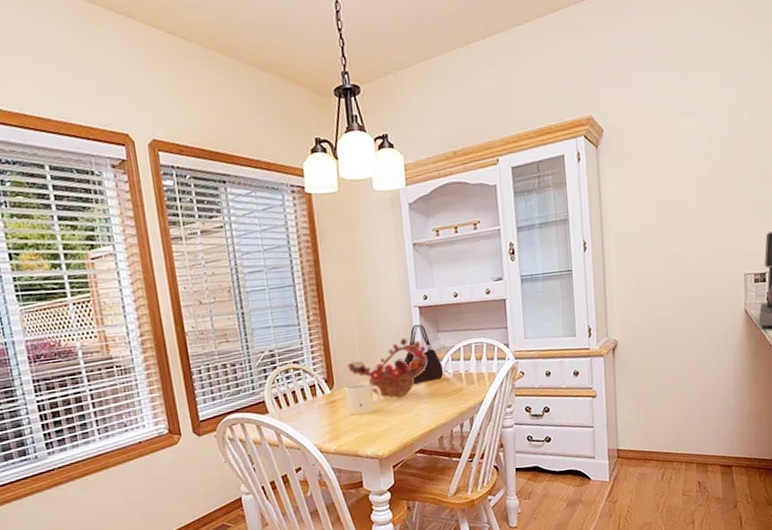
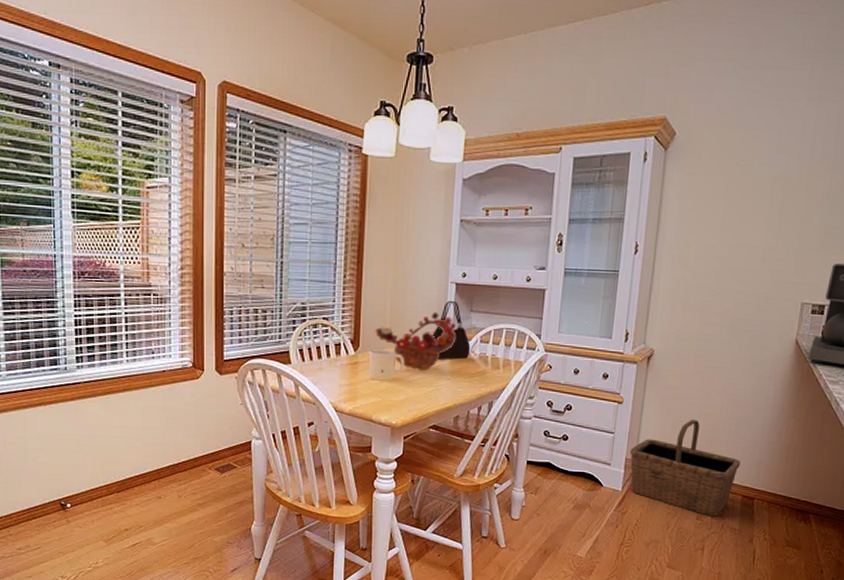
basket: none [611,401,714,491] -> present [630,420,741,517]

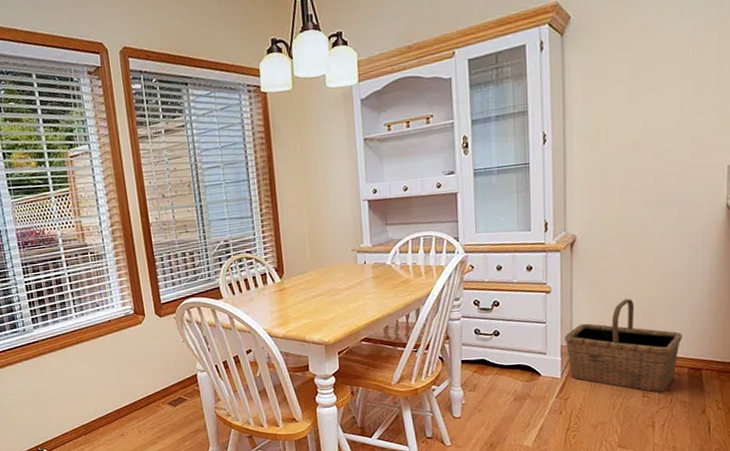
mug: present [368,350,405,381] -> none [293,273,330,303]
flower arrangement: present [375,312,457,372] -> none [297,230,376,289]
handbag: present [432,300,471,361] -> none [352,217,391,276]

